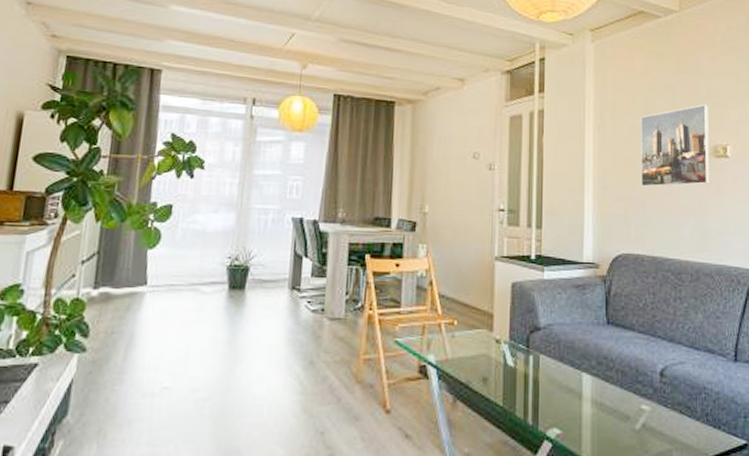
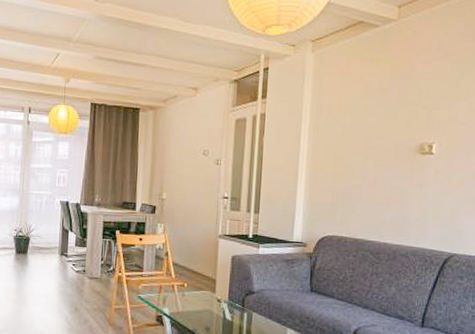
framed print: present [640,103,710,187] -> none [348,106,419,180]

